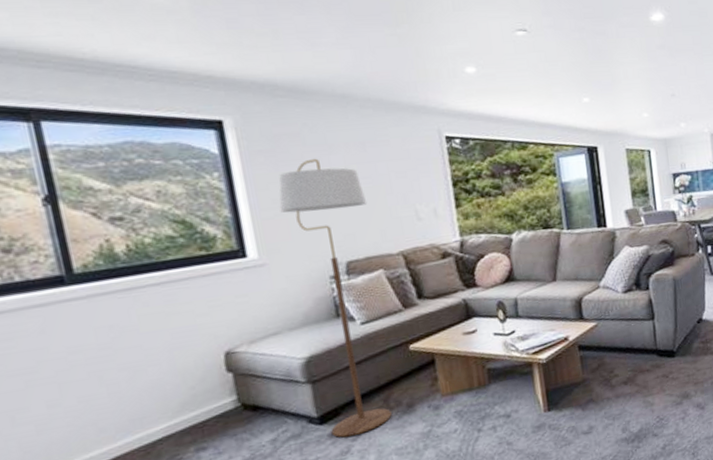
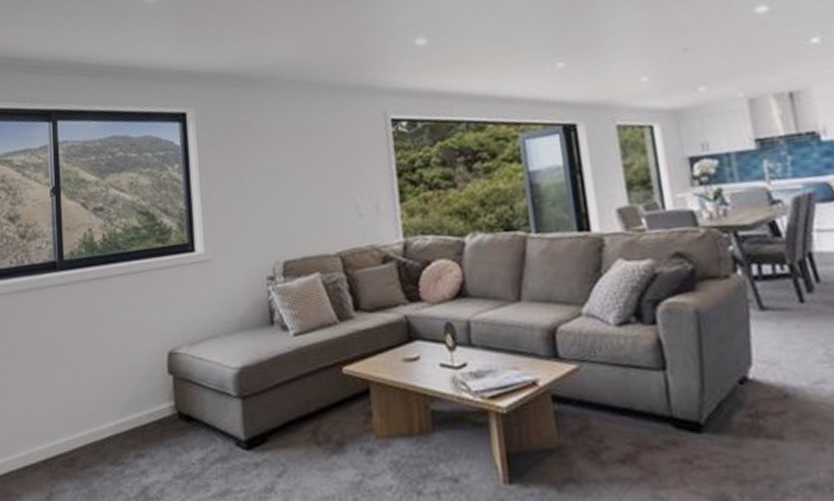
floor lamp: present [279,158,392,438] -> none [226,147,320,470]

